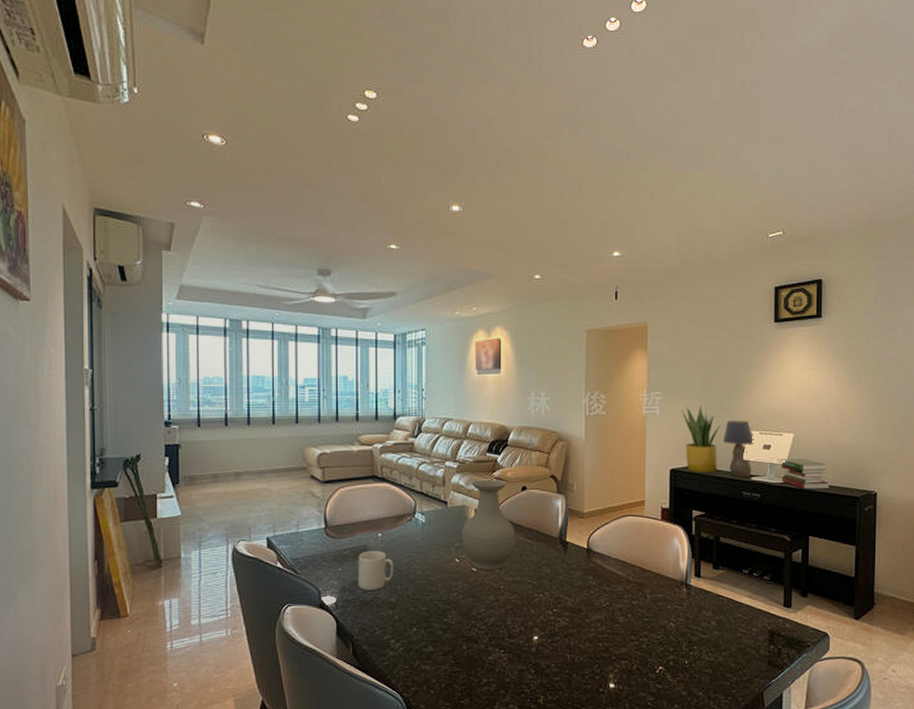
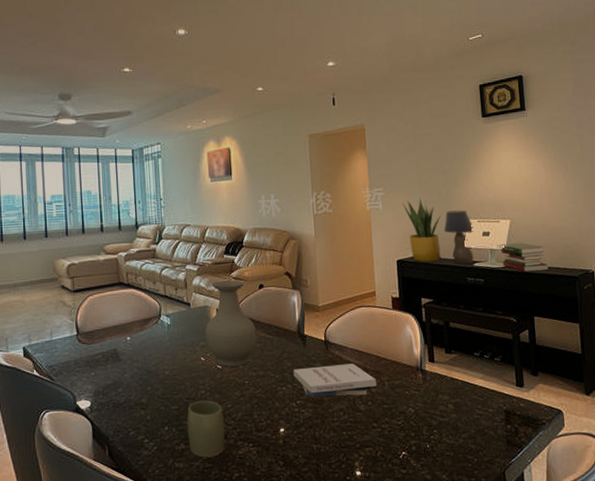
mug: present [357,550,393,591] -> none [109,353,144,393]
mug: none [436,603,476,662] -> present [186,400,226,458]
books: none [552,574,638,608] -> present [293,363,377,396]

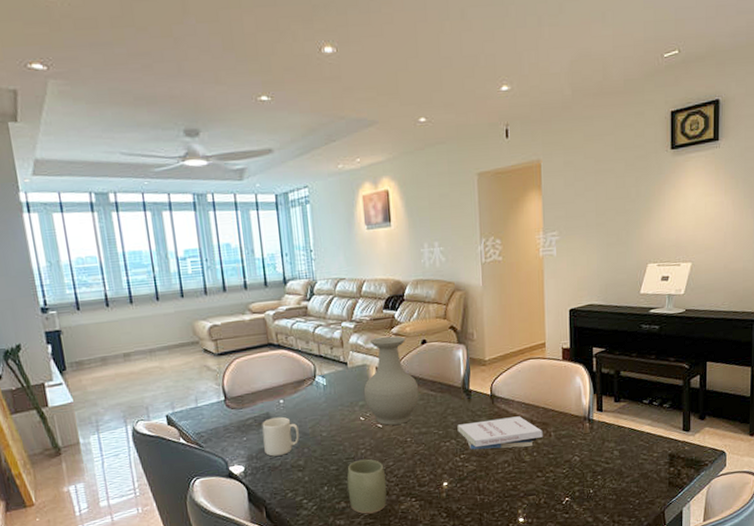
mug: none [109,353,144,393] -> present [262,416,299,457]
planter: present [403,197,441,263] -> none [579,241,619,311]
table lamp: present [444,209,474,265] -> none [621,253,652,312]
books: present [500,243,549,273] -> none [678,286,727,318]

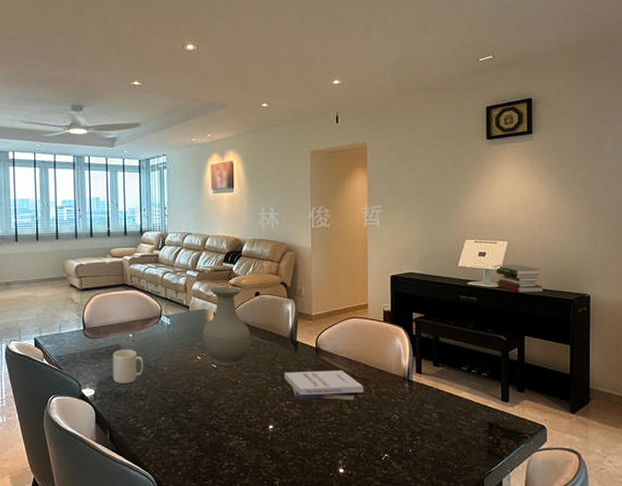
mug: present [346,459,387,514] -> none [182,395,218,447]
books: none [678,286,727,318] -> present [495,264,544,293]

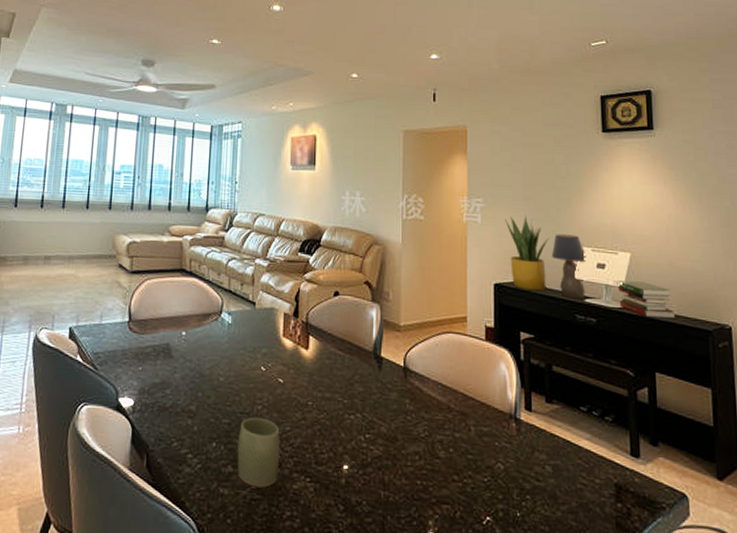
mug: present [112,349,144,384] -> none [157,350,196,395]
mug: none [182,395,218,447] -> present [237,417,281,488]
vase: present [203,286,251,366] -> none [269,280,327,383]
books: present [284,370,364,401] -> none [364,396,461,440]
planter: none [400,216,438,279] -> present [505,214,549,292]
table lamp: none [439,229,470,283] -> present [551,233,587,300]

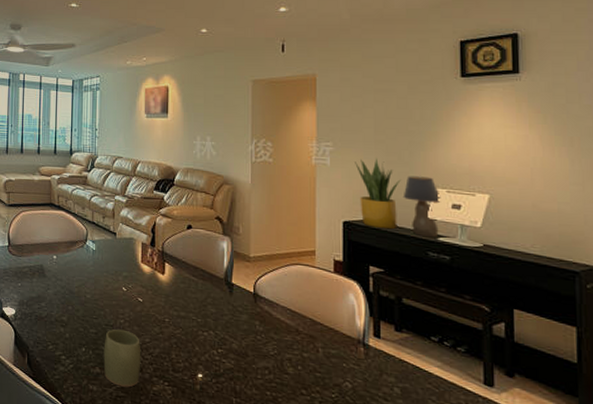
books: present [617,281,676,319] -> none [473,221,539,260]

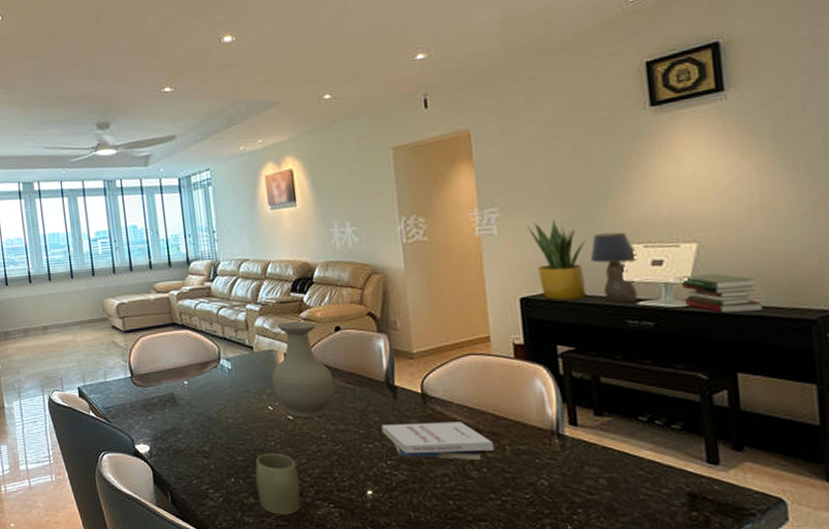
vase: none [129,215,181,303] -> present [272,320,334,418]
books: none [217,316,309,359] -> present [381,422,495,461]
books: none [473,221,539,260] -> present [680,274,764,314]

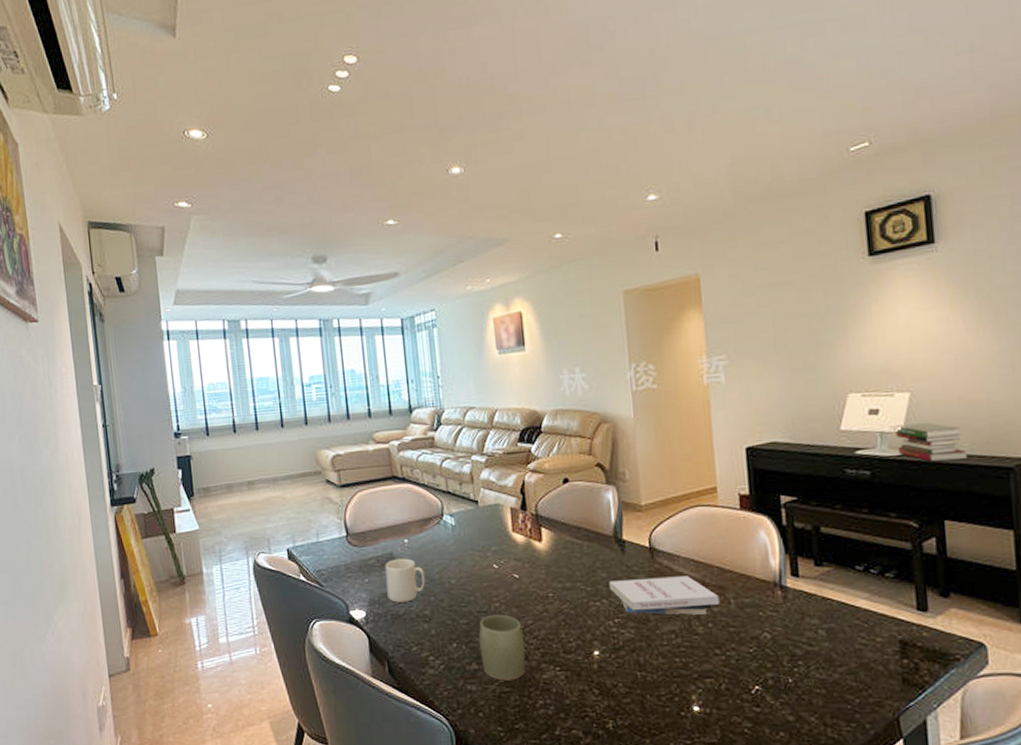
mug: none [166,398,204,439] -> present [385,558,425,603]
vase: present [272,320,334,418] -> none [497,472,562,576]
planter: present [527,218,587,302] -> none [754,366,809,451]
table lamp: present [590,231,638,304] -> none [812,380,856,453]

